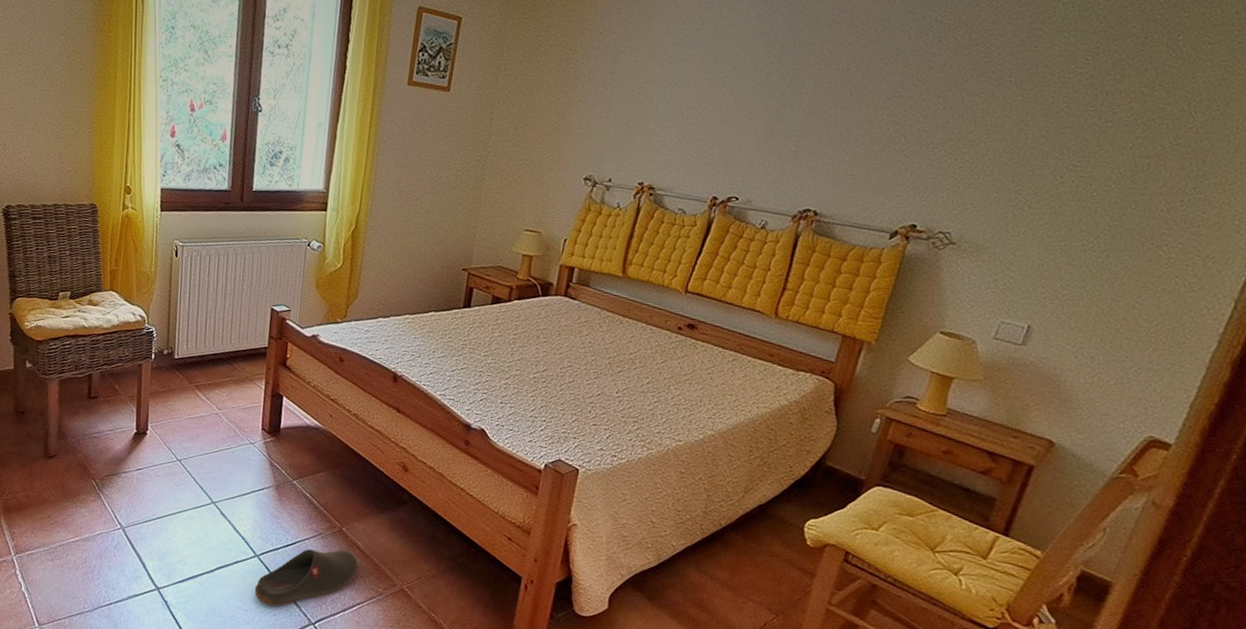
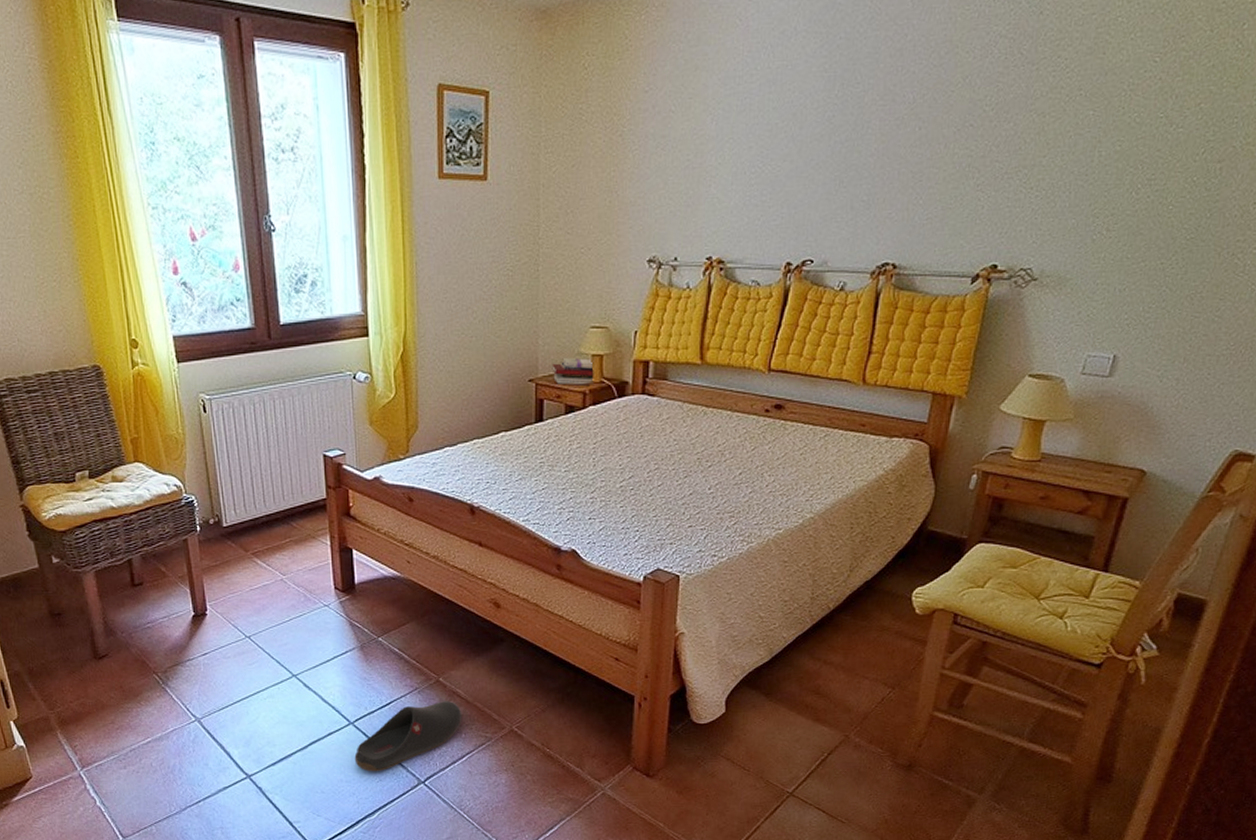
books: none [484,253,524,283] -> present [552,357,594,387]

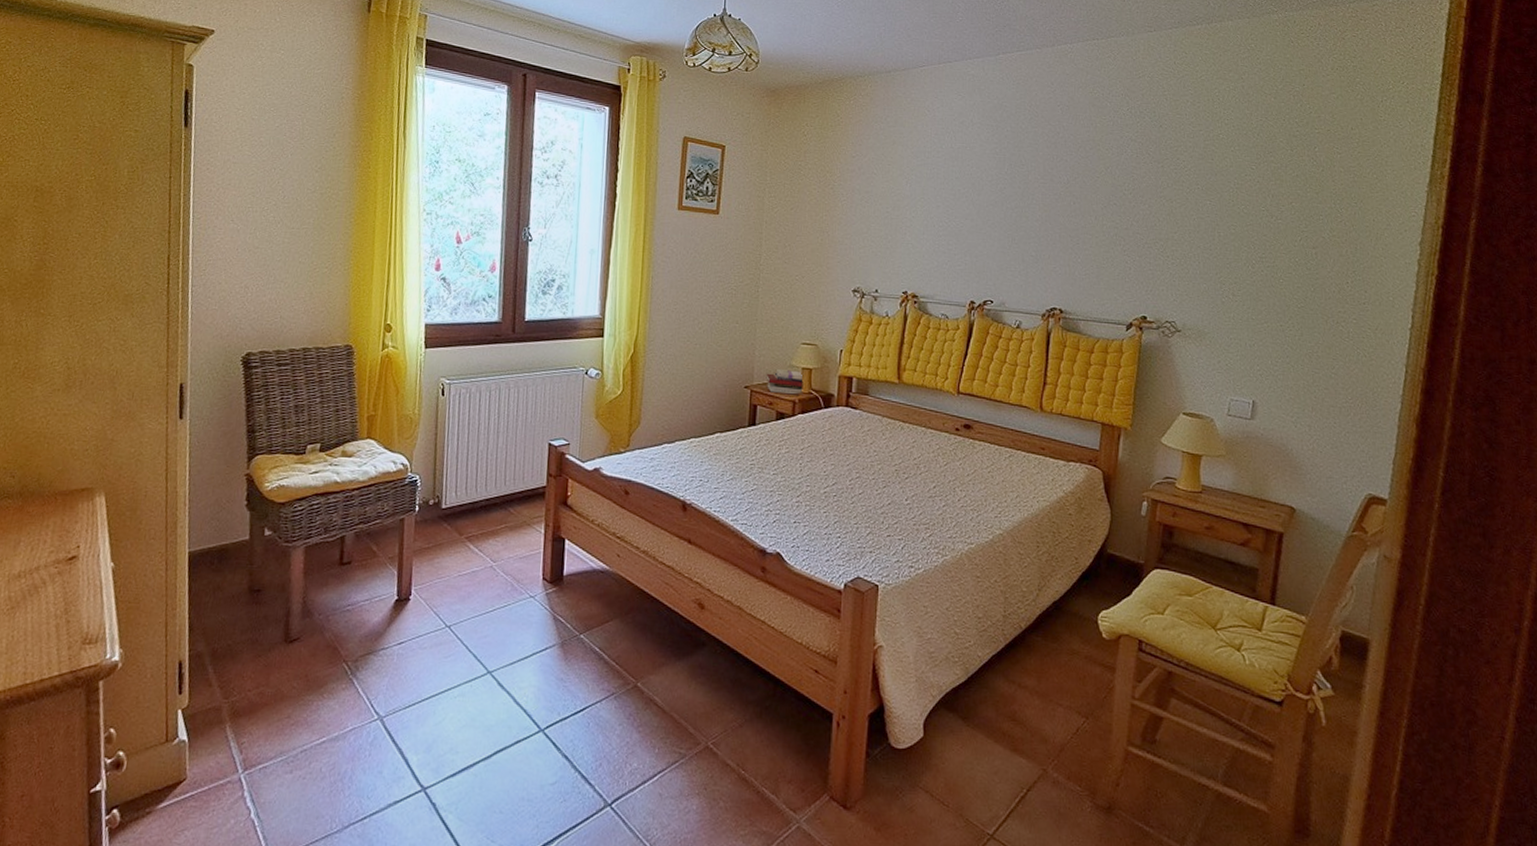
slipper: present [354,701,463,772] -> none [540,709,658,790]

